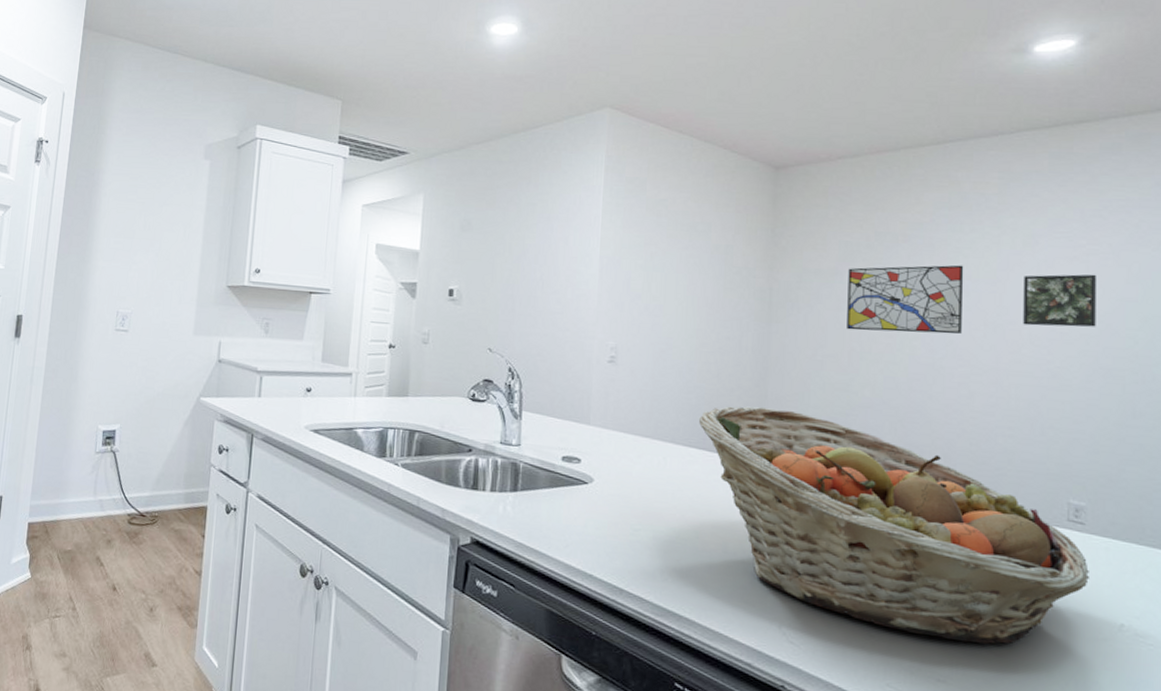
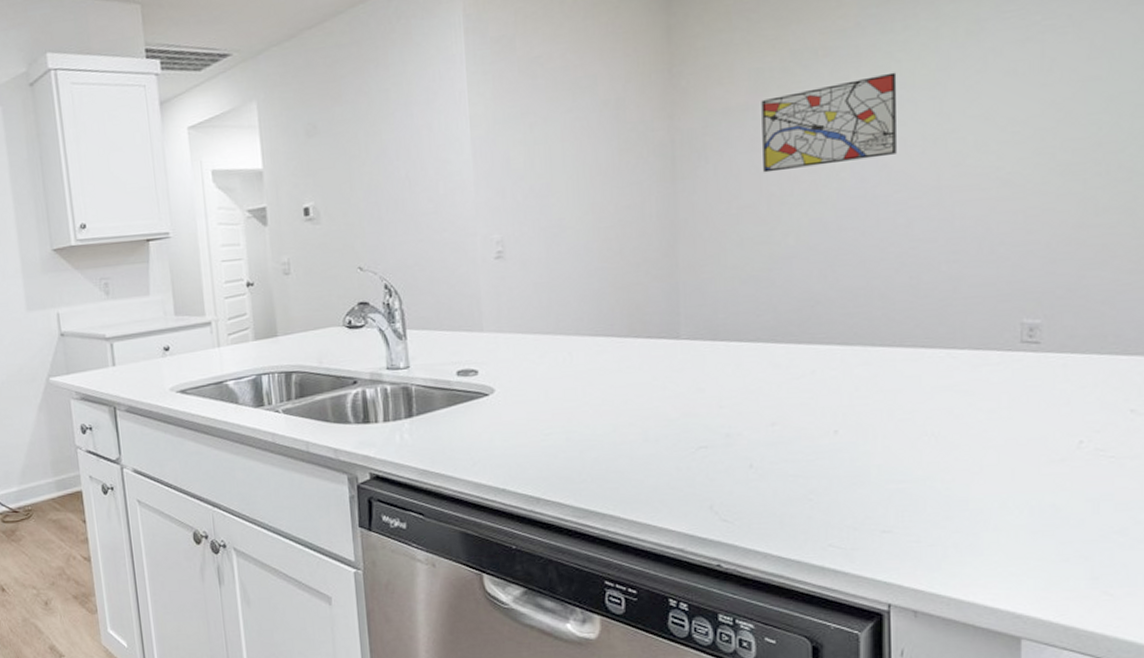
fruit basket: present [698,406,1089,644] -> none [603,276,1045,489]
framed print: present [1023,274,1097,327] -> none [967,55,1055,131]

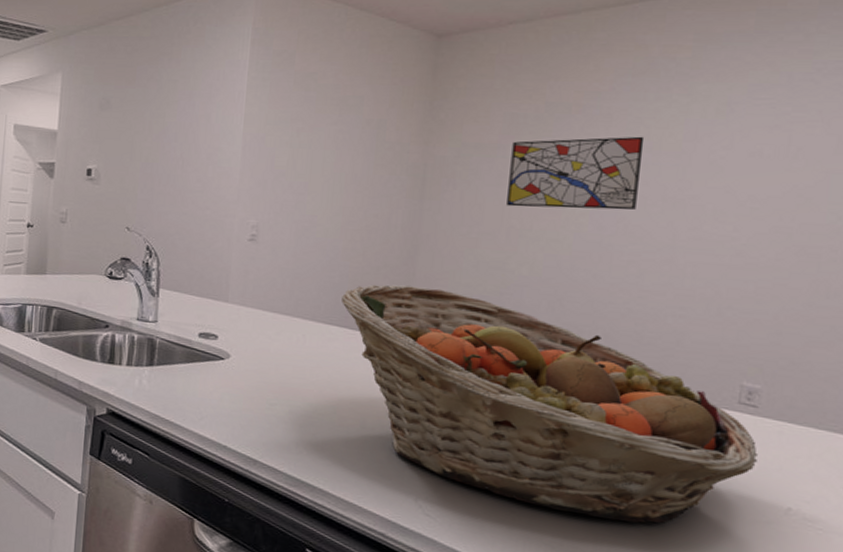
fruit basket: none [603,276,1045,489] -> present [340,284,758,524]

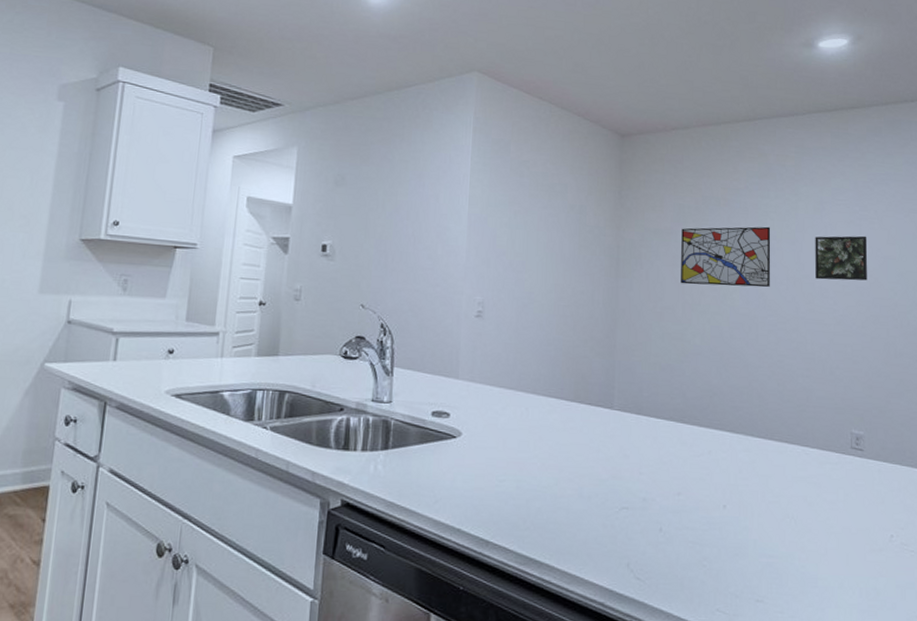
fruit basket: present [340,284,758,524] -> none [556,356,867,563]
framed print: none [708,144,801,202] -> present [815,235,868,281]

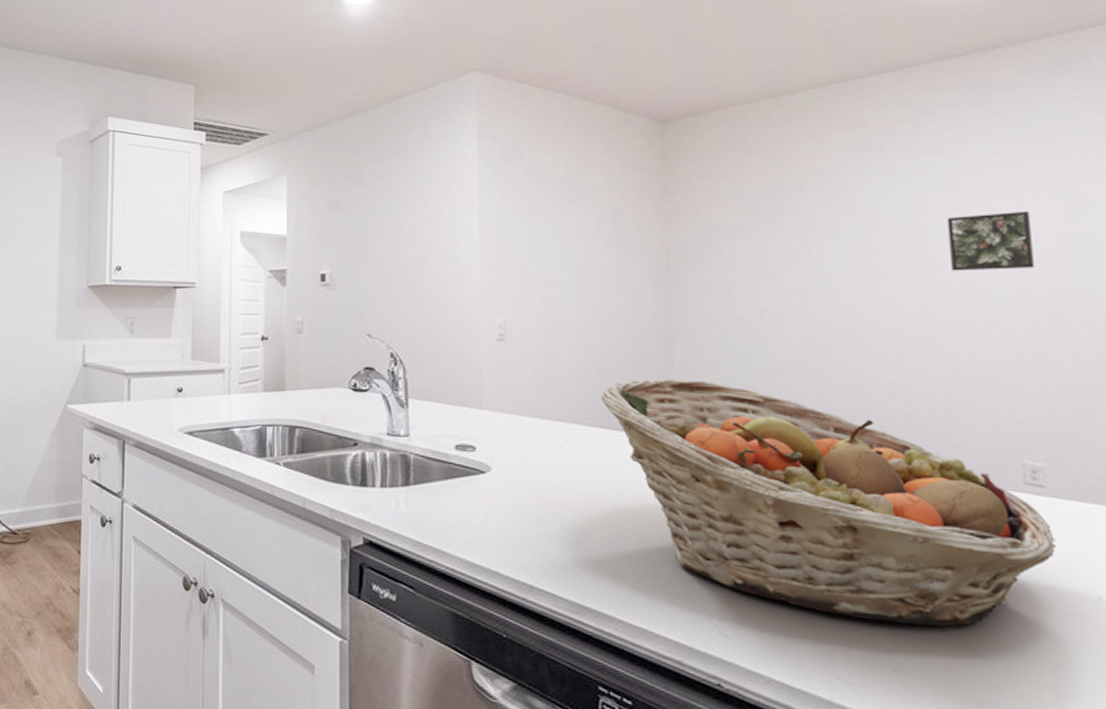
fruit basket: none [556,356,867,563] -> present [600,379,1056,626]
wall art: present [681,226,771,288] -> none [751,211,884,289]

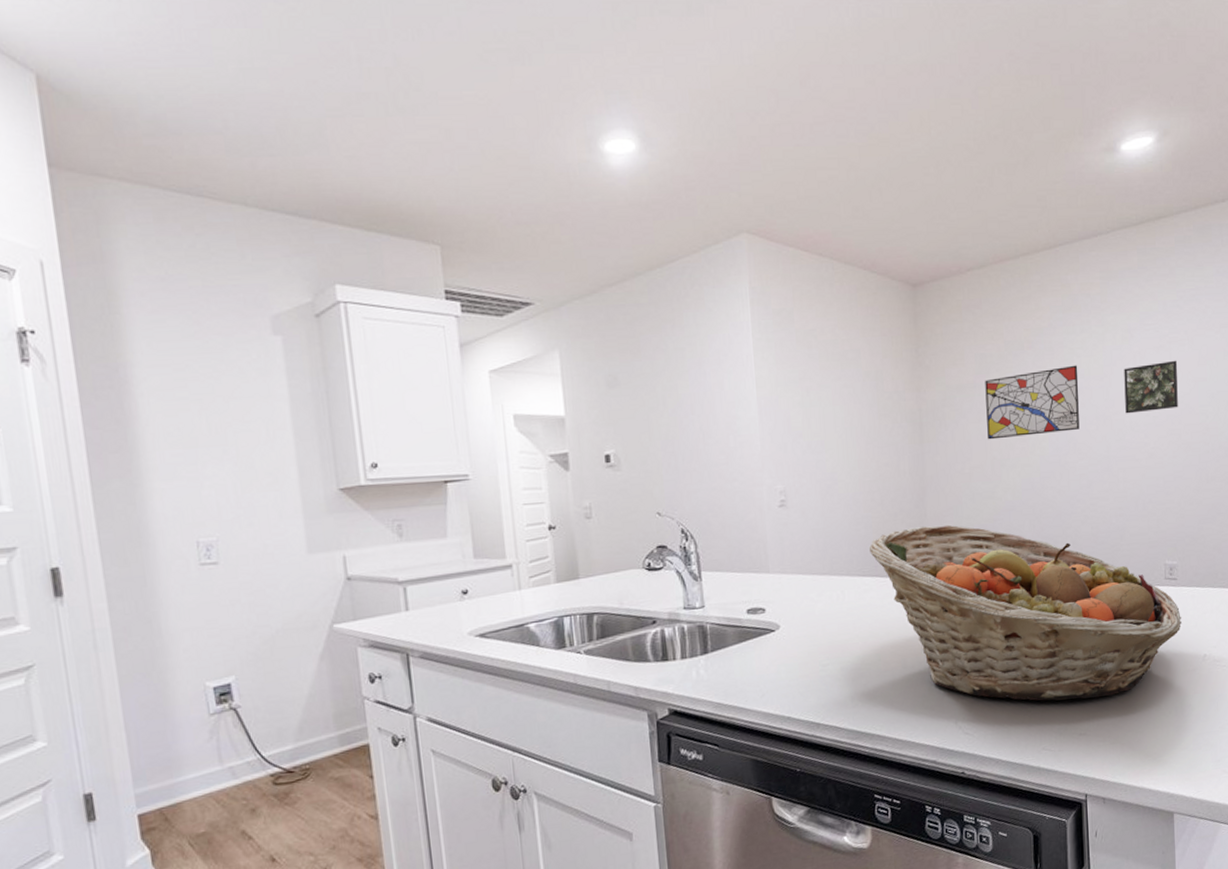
wall art: none [751,211,884,289] -> present [985,365,1080,440]

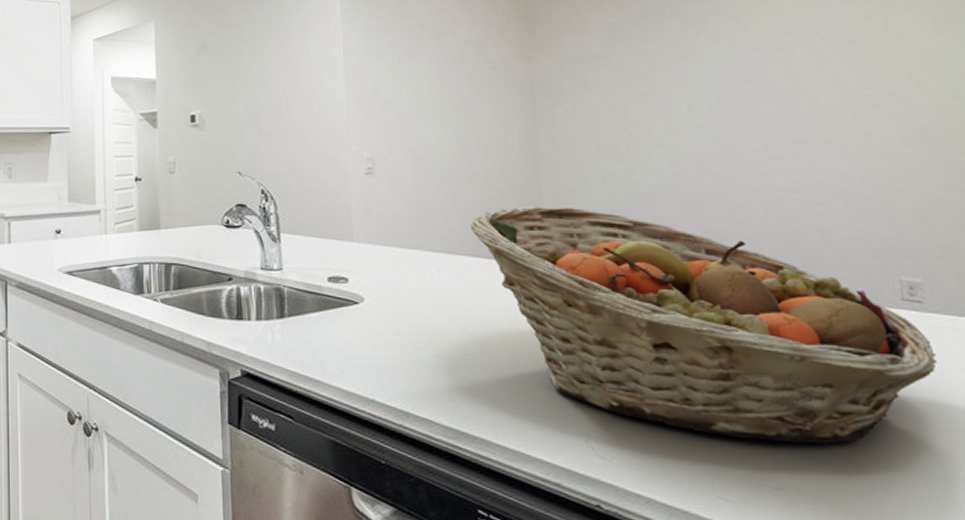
wall art: present [985,365,1080,440] -> none [614,33,751,115]
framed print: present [1124,360,1178,414] -> none [813,28,905,91]

